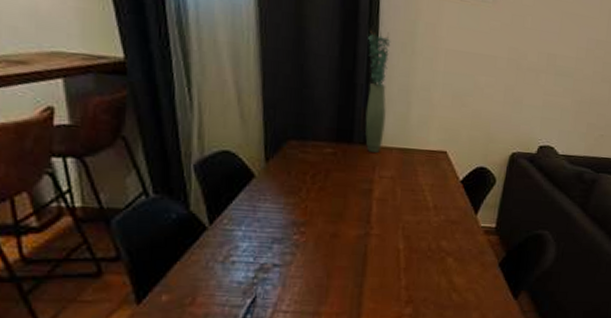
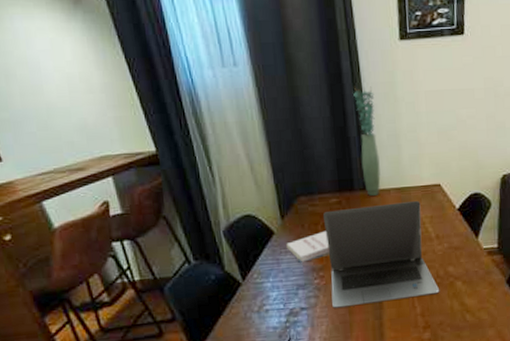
books: none [267,182,316,214] -> present [286,230,330,263]
laptop computer: none [310,161,429,271] -> present [323,201,440,309]

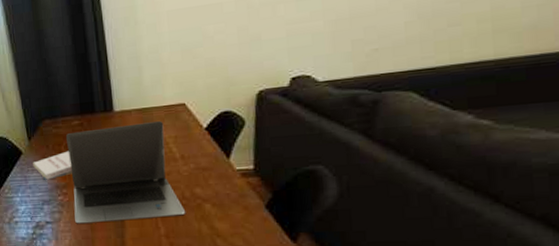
vase: present [353,86,381,196] -> none [94,12,122,117]

